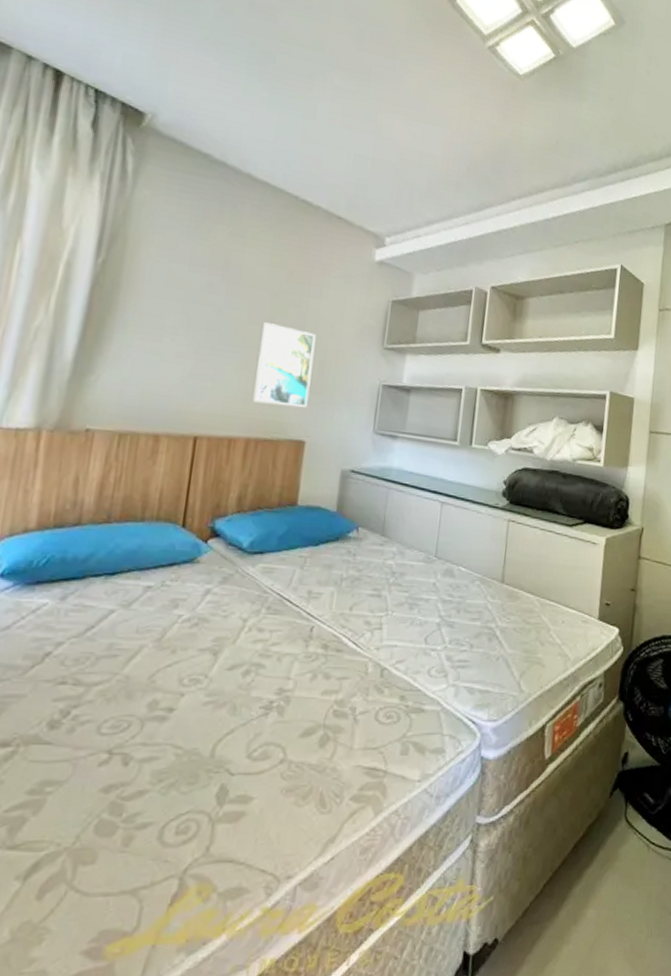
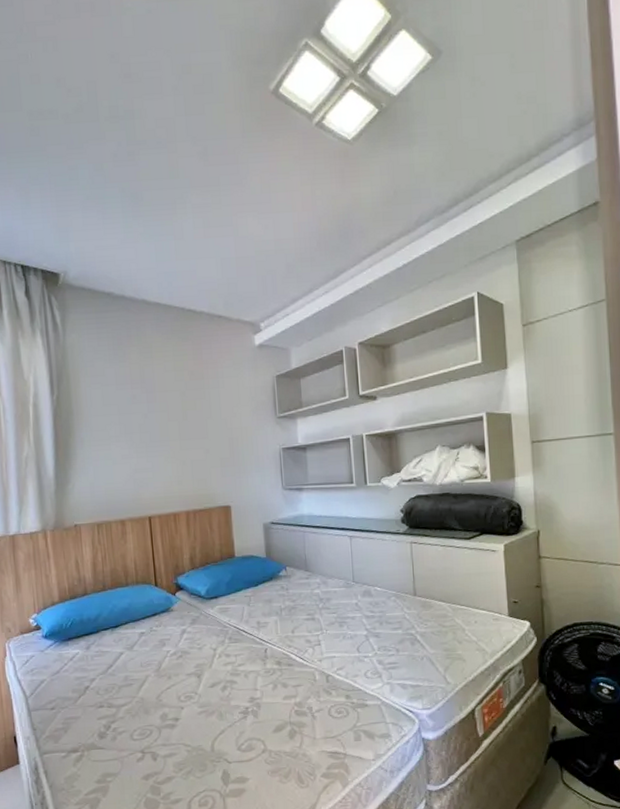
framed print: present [253,322,317,408] -> none [180,417,226,482]

